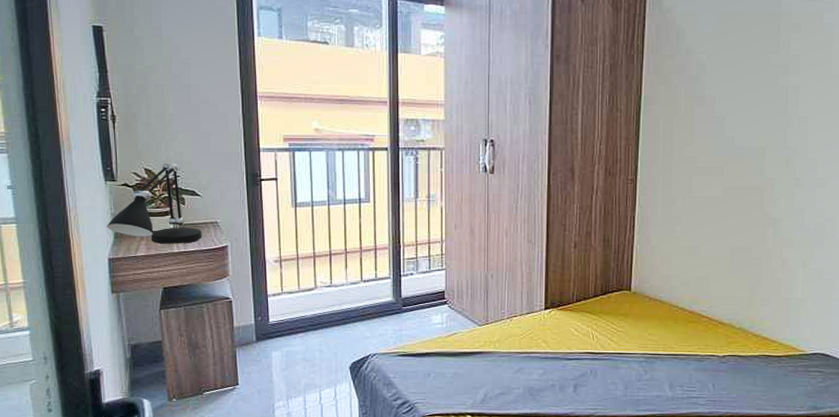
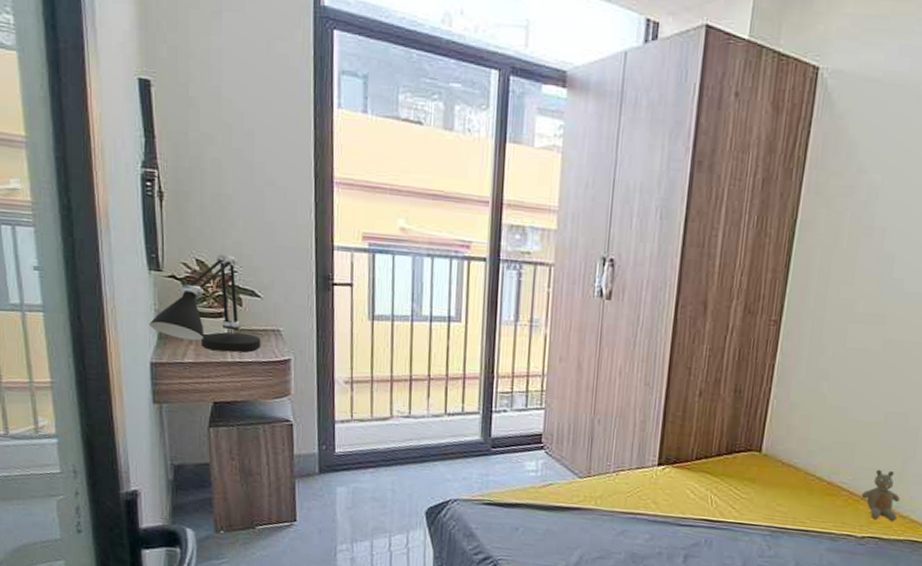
teddy bear: none [719,296,752,340] -> present [861,469,900,521]

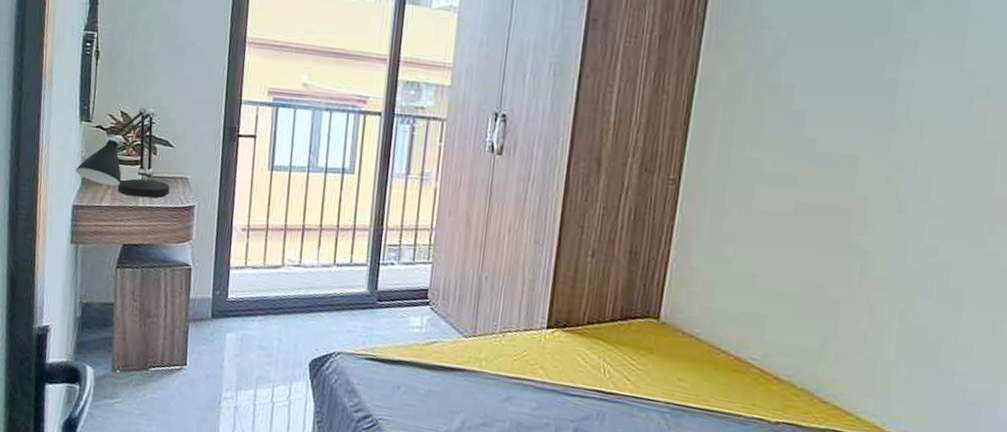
teddy bear: present [861,469,900,521] -> none [774,345,820,406]

